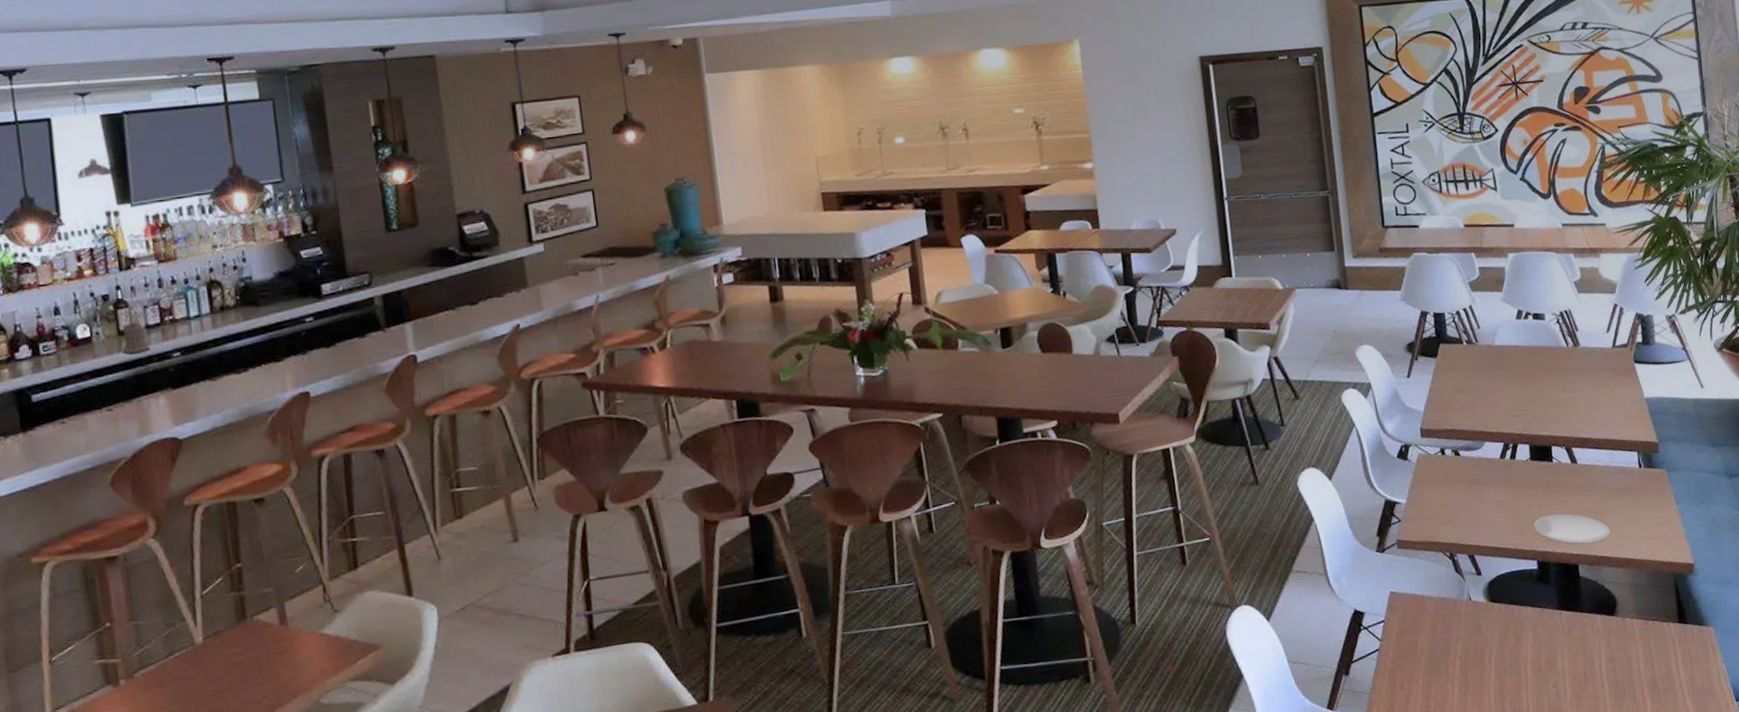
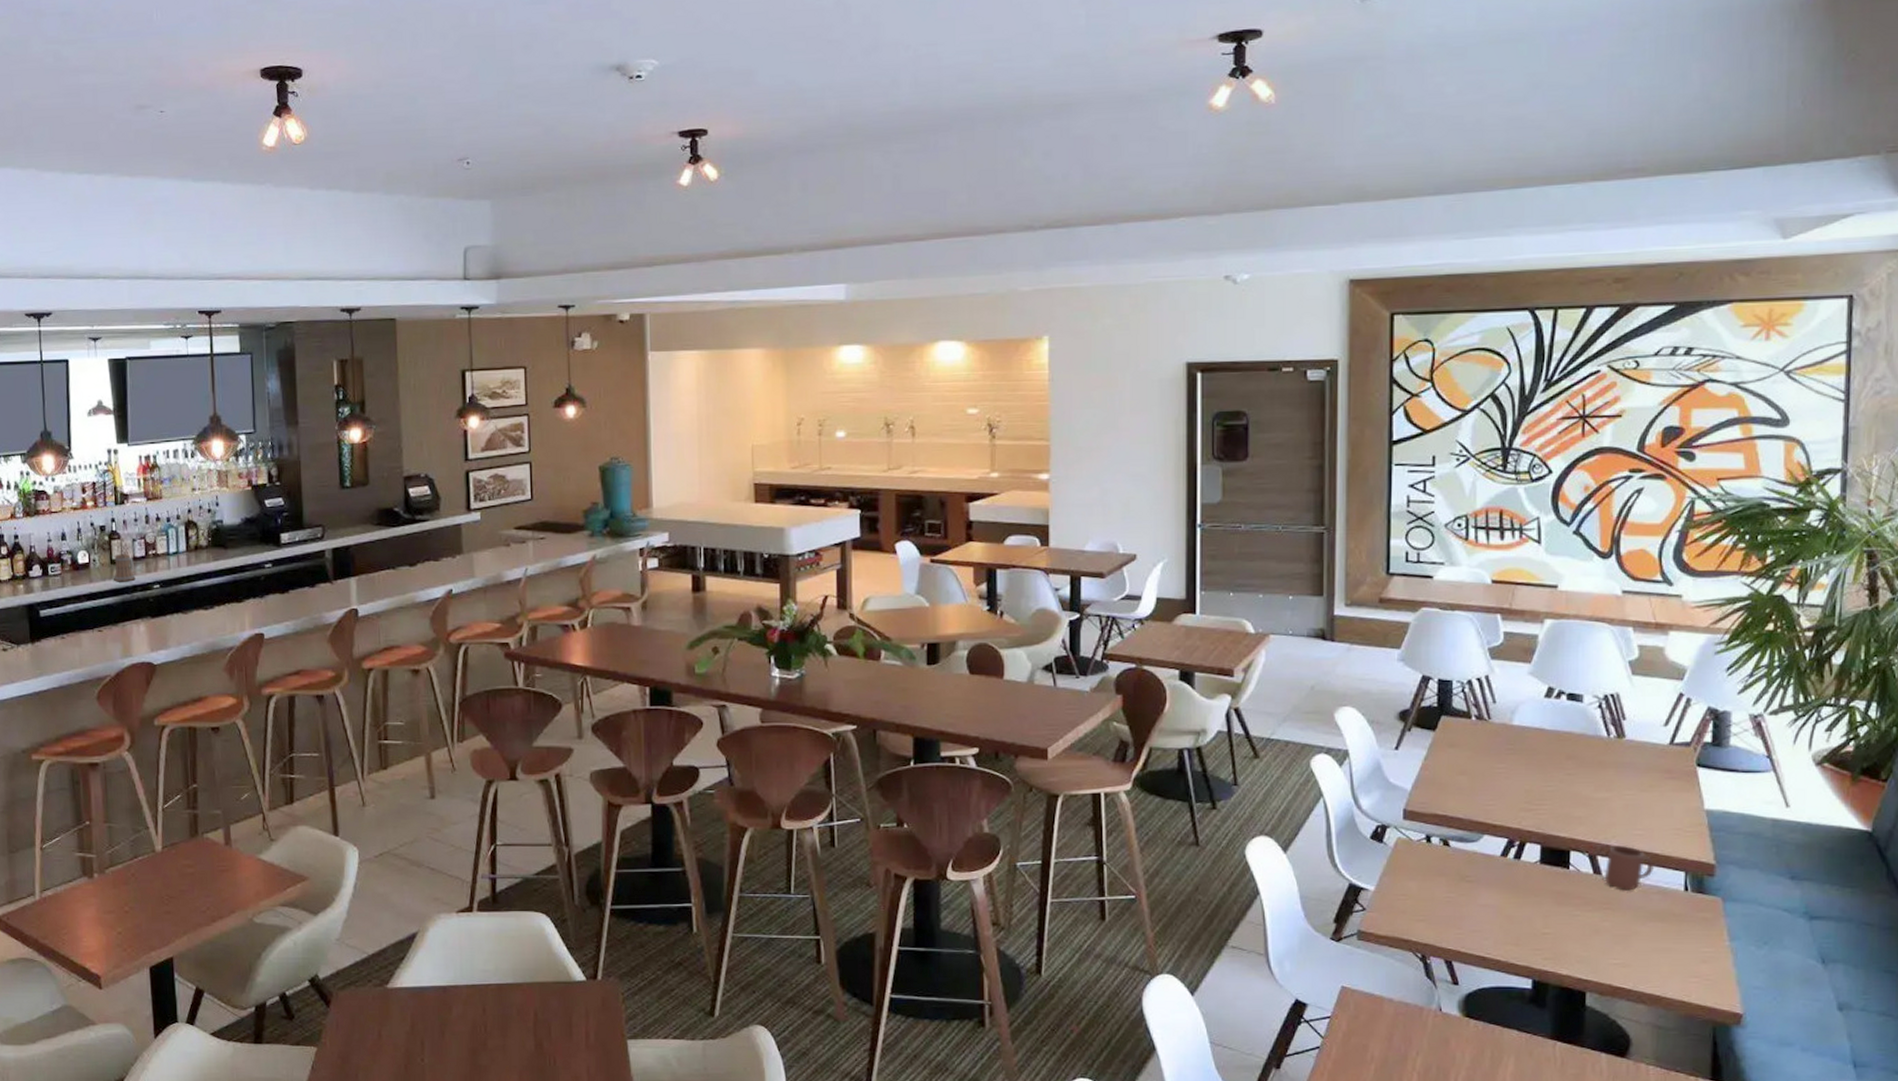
plate: present [1533,513,1610,545] -> none [1533,930,1634,970]
cup: none [1579,436,1615,474] -> present [1605,845,1655,889]

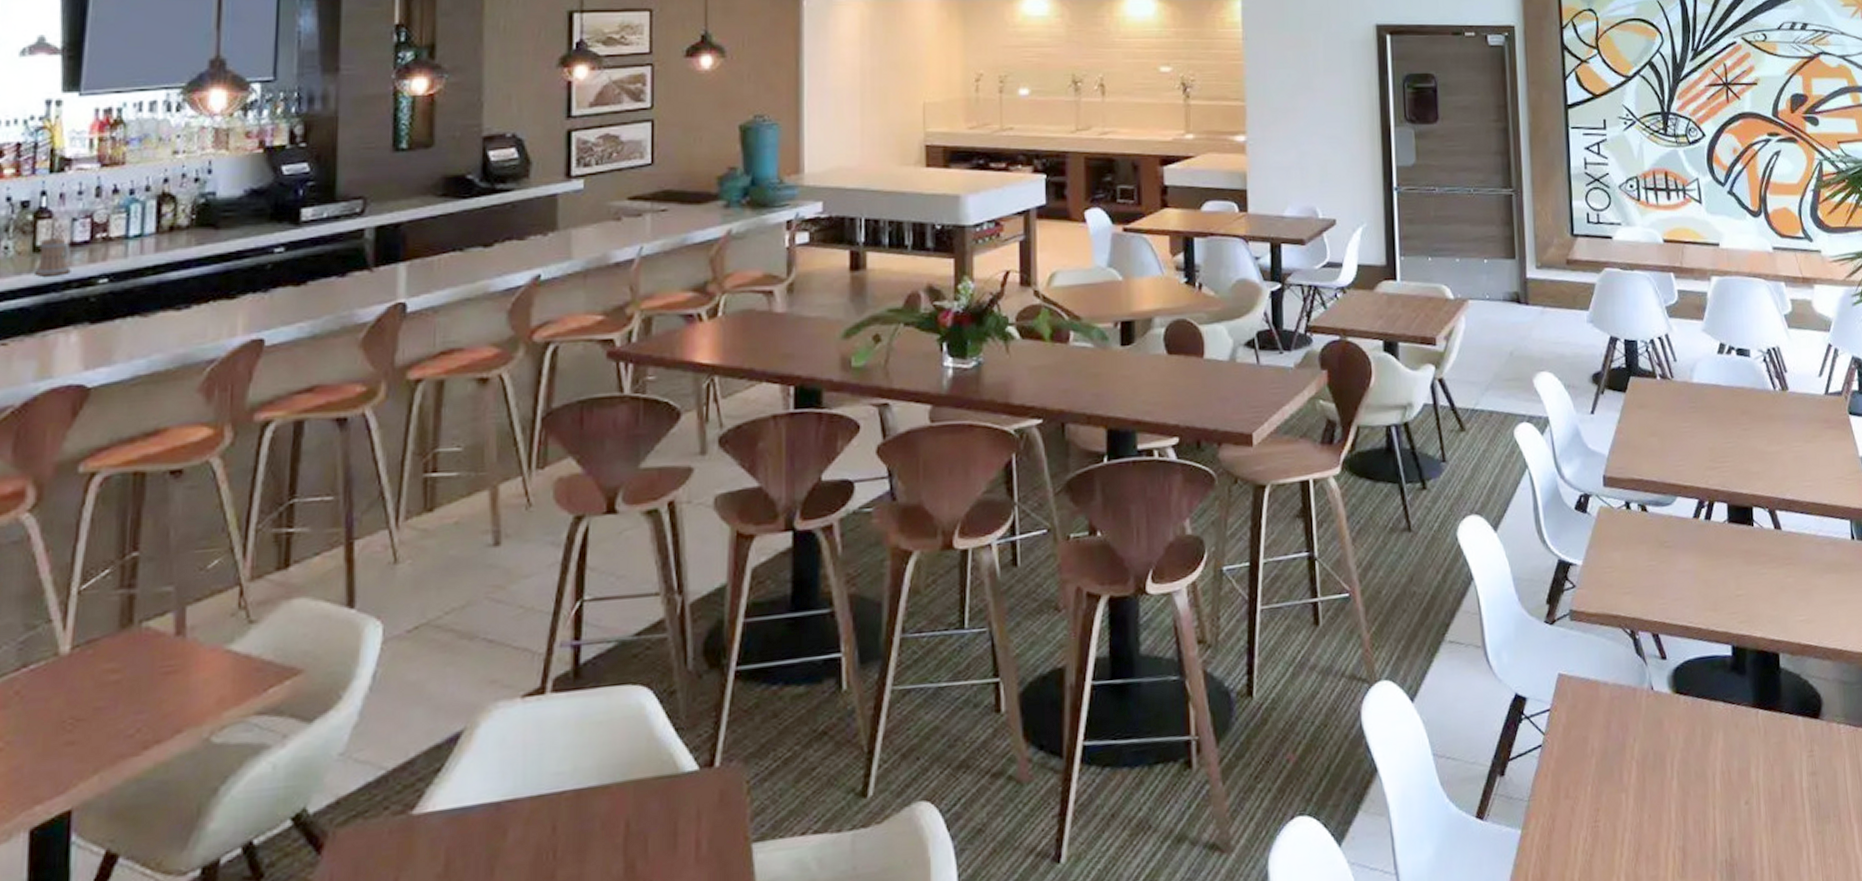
cup: present [1605,845,1655,889] -> none [1784,497,1825,543]

